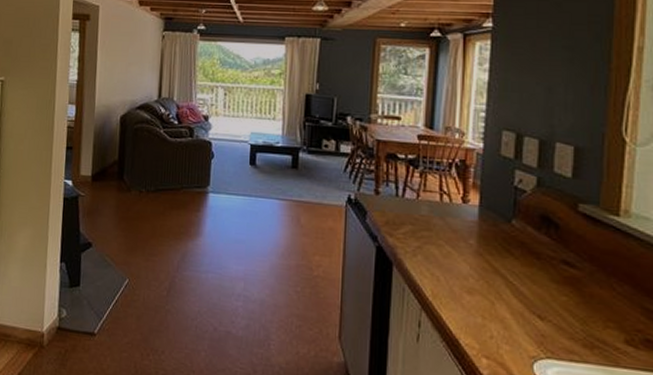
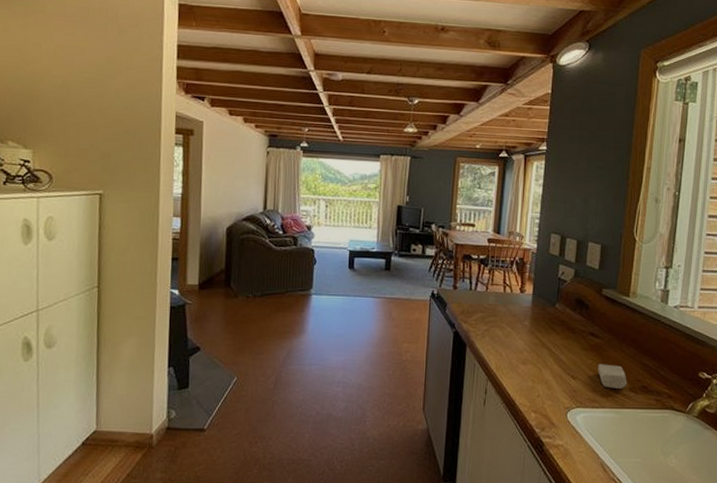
soap bar: none [576,302,622,341] -> present [598,364,627,390]

